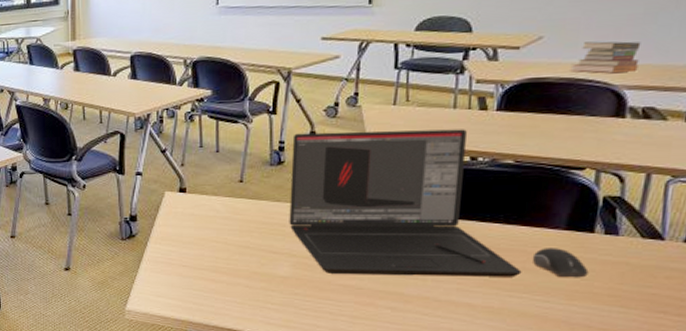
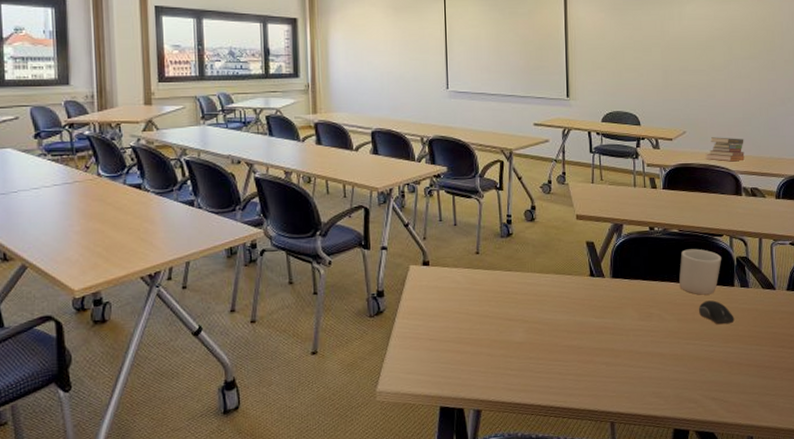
laptop: present [289,129,522,277] -> none [517,204,693,336]
mug: none [507,184,580,241] -> present [679,248,722,295]

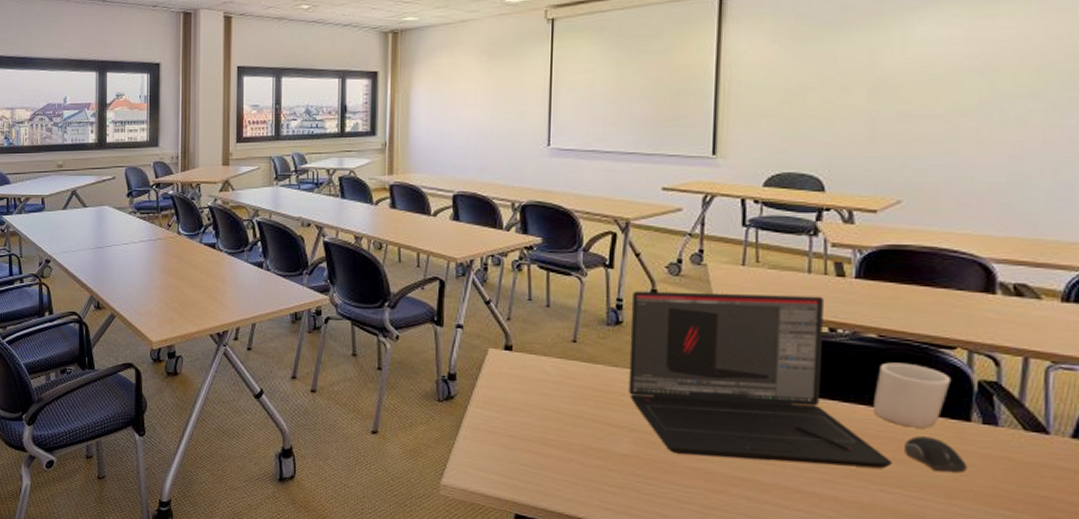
laptop: none [517,204,693,336] -> present [628,291,893,469]
books: present [705,137,745,162] -> none [933,209,1007,245]

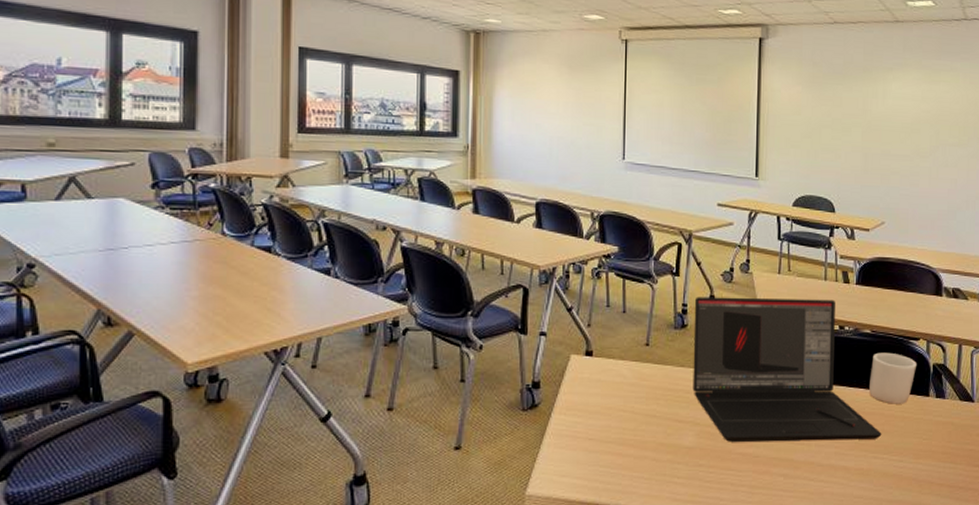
computer mouse: present [903,436,968,474] -> none [888,411,928,438]

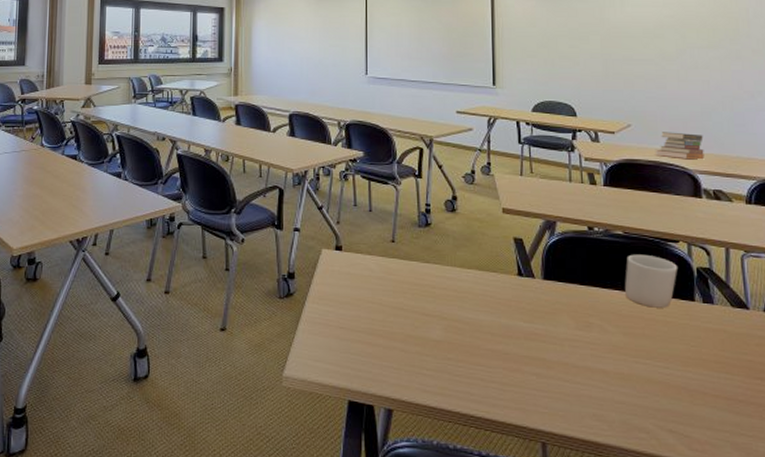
laptop: present [692,297,882,442] -> none [437,197,643,343]
books: none [904,230,948,259] -> present [655,132,704,160]

